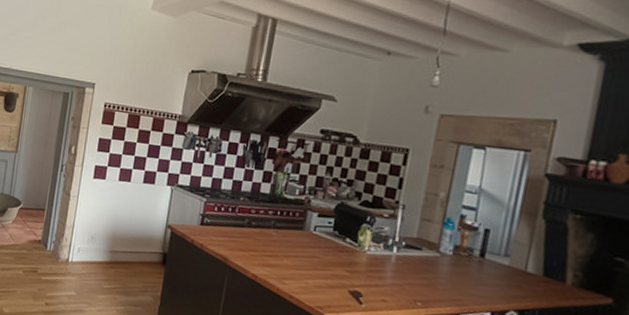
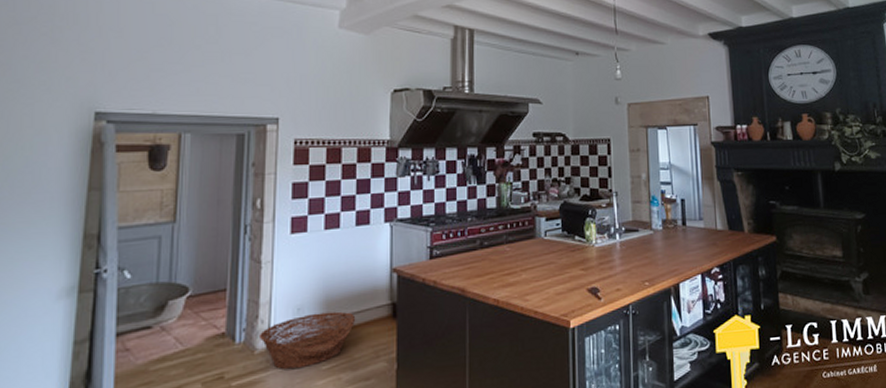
basket: none [62,243,134,283] -> present [258,311,356,369]

